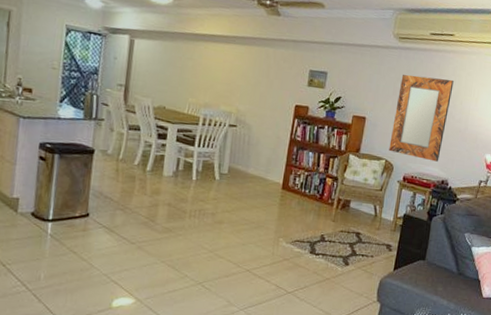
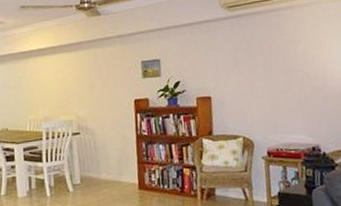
home mirror: present [389,74,454,162] -> none [239,37,303,129]

